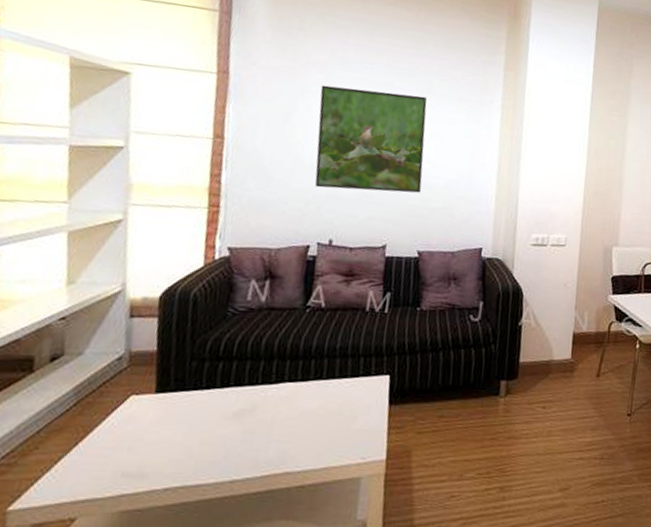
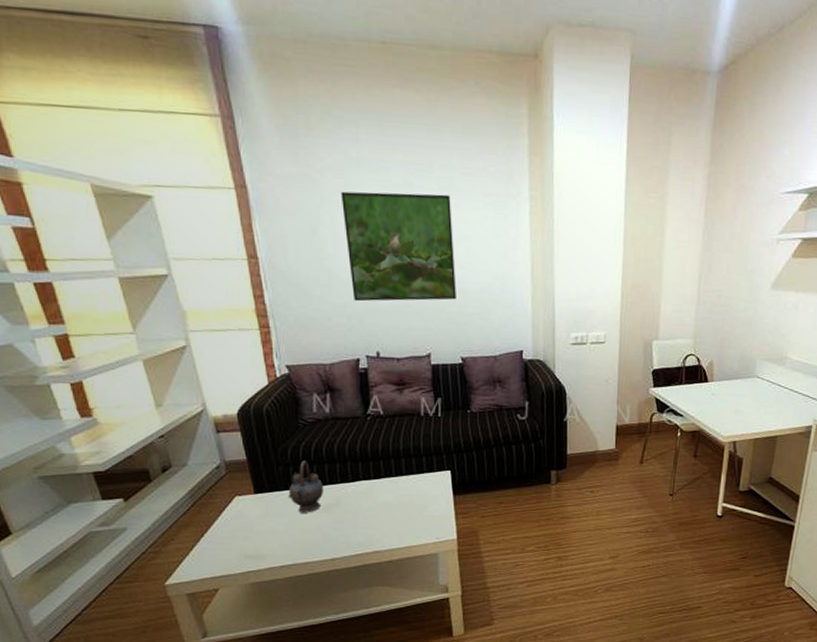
teapot: none [194,355,241,420] -> present [288,460,324,513]

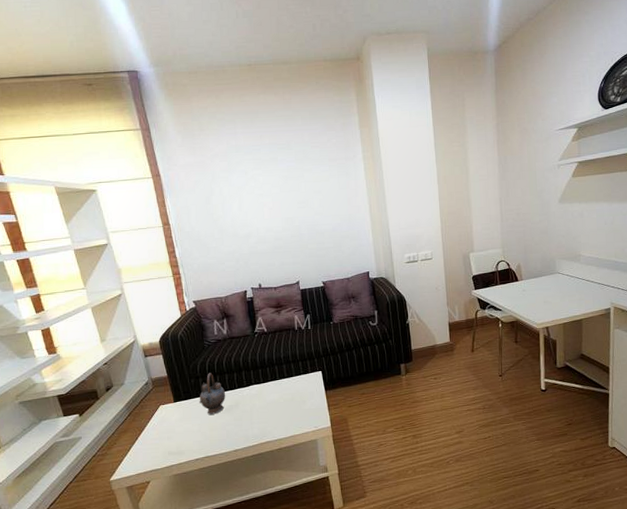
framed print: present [341,191,456,302] -> none [226,163,315,248]

